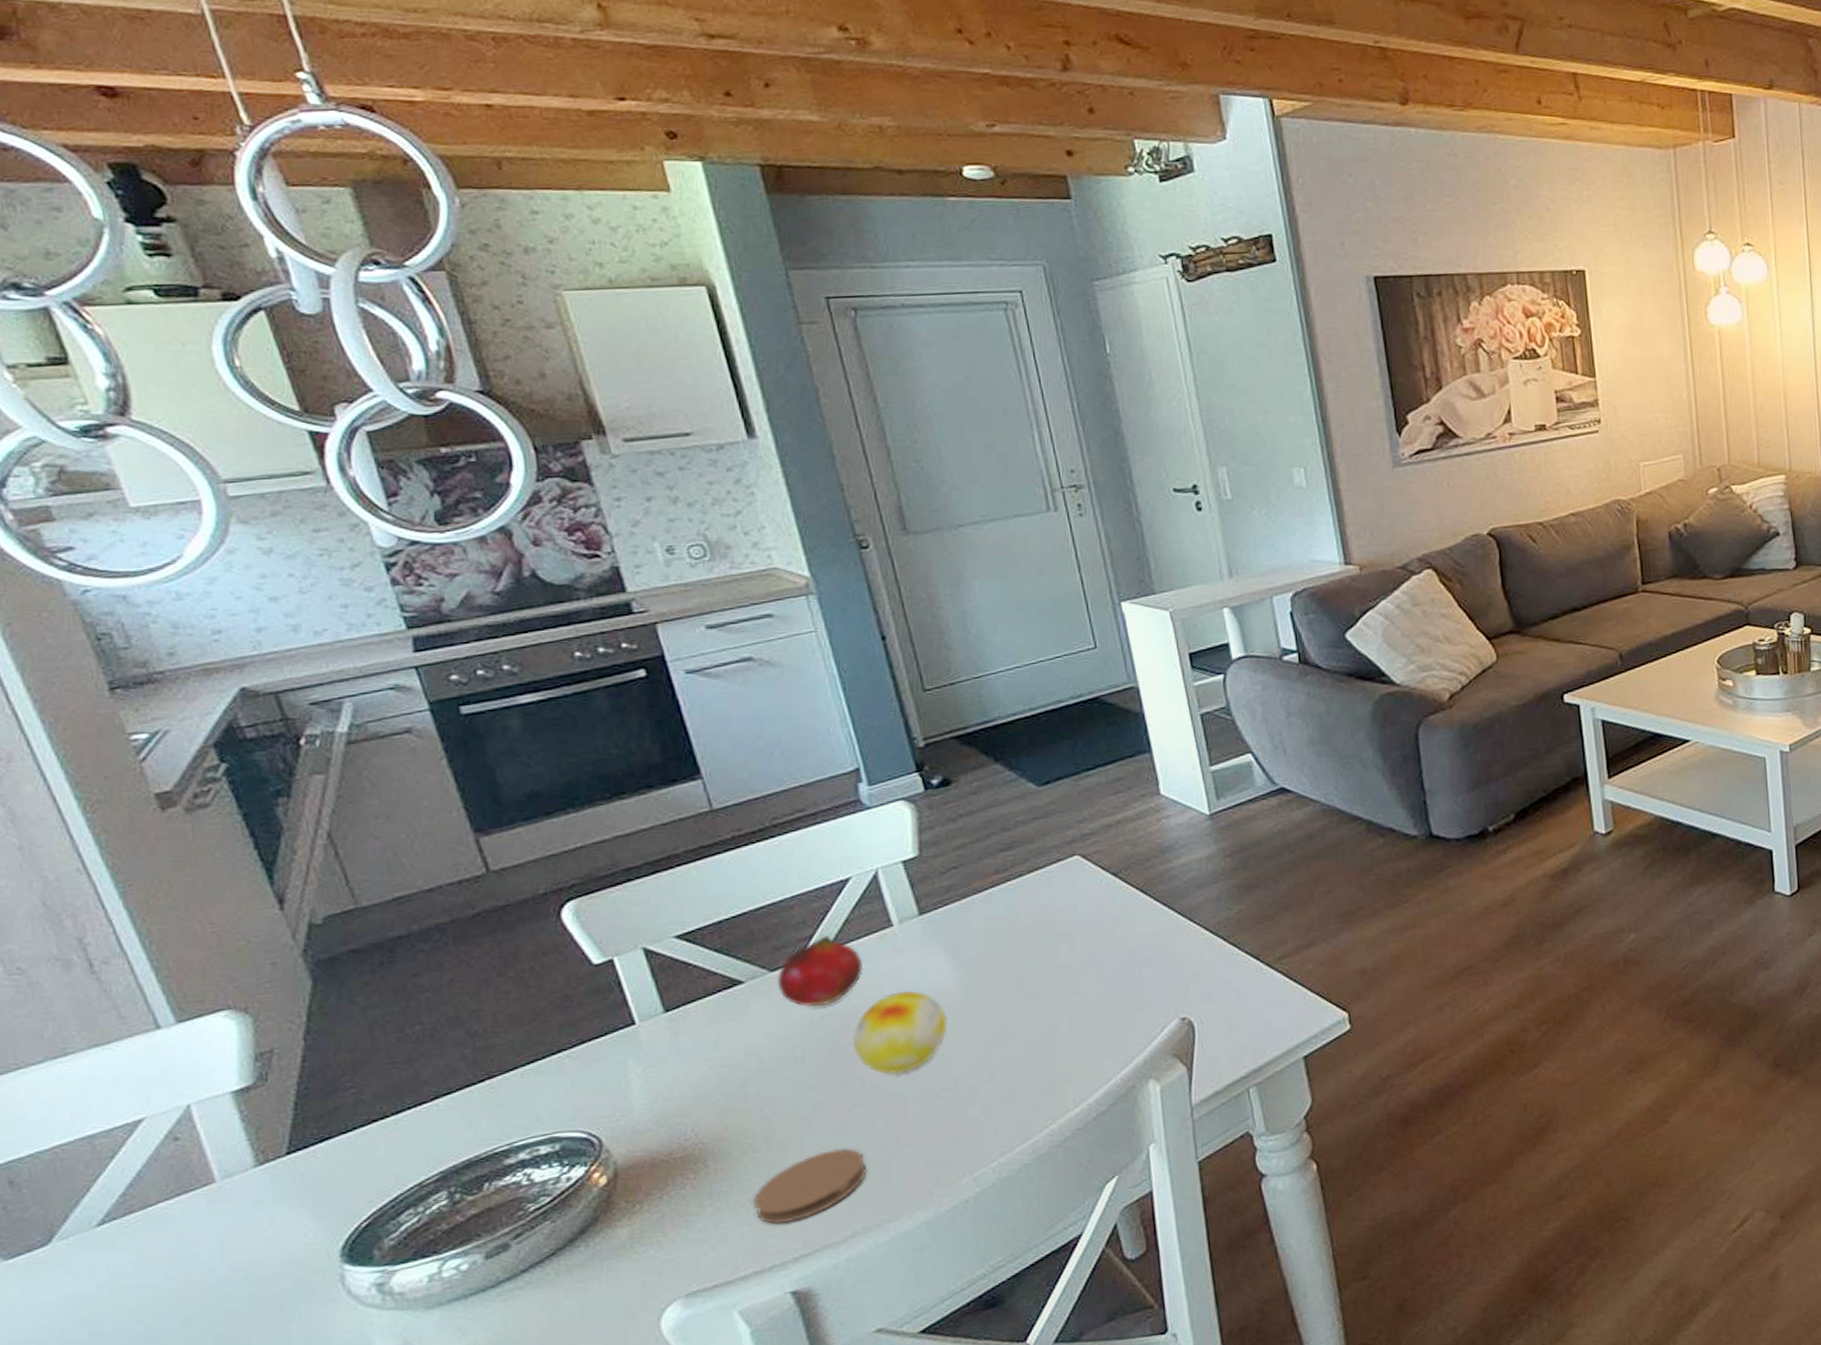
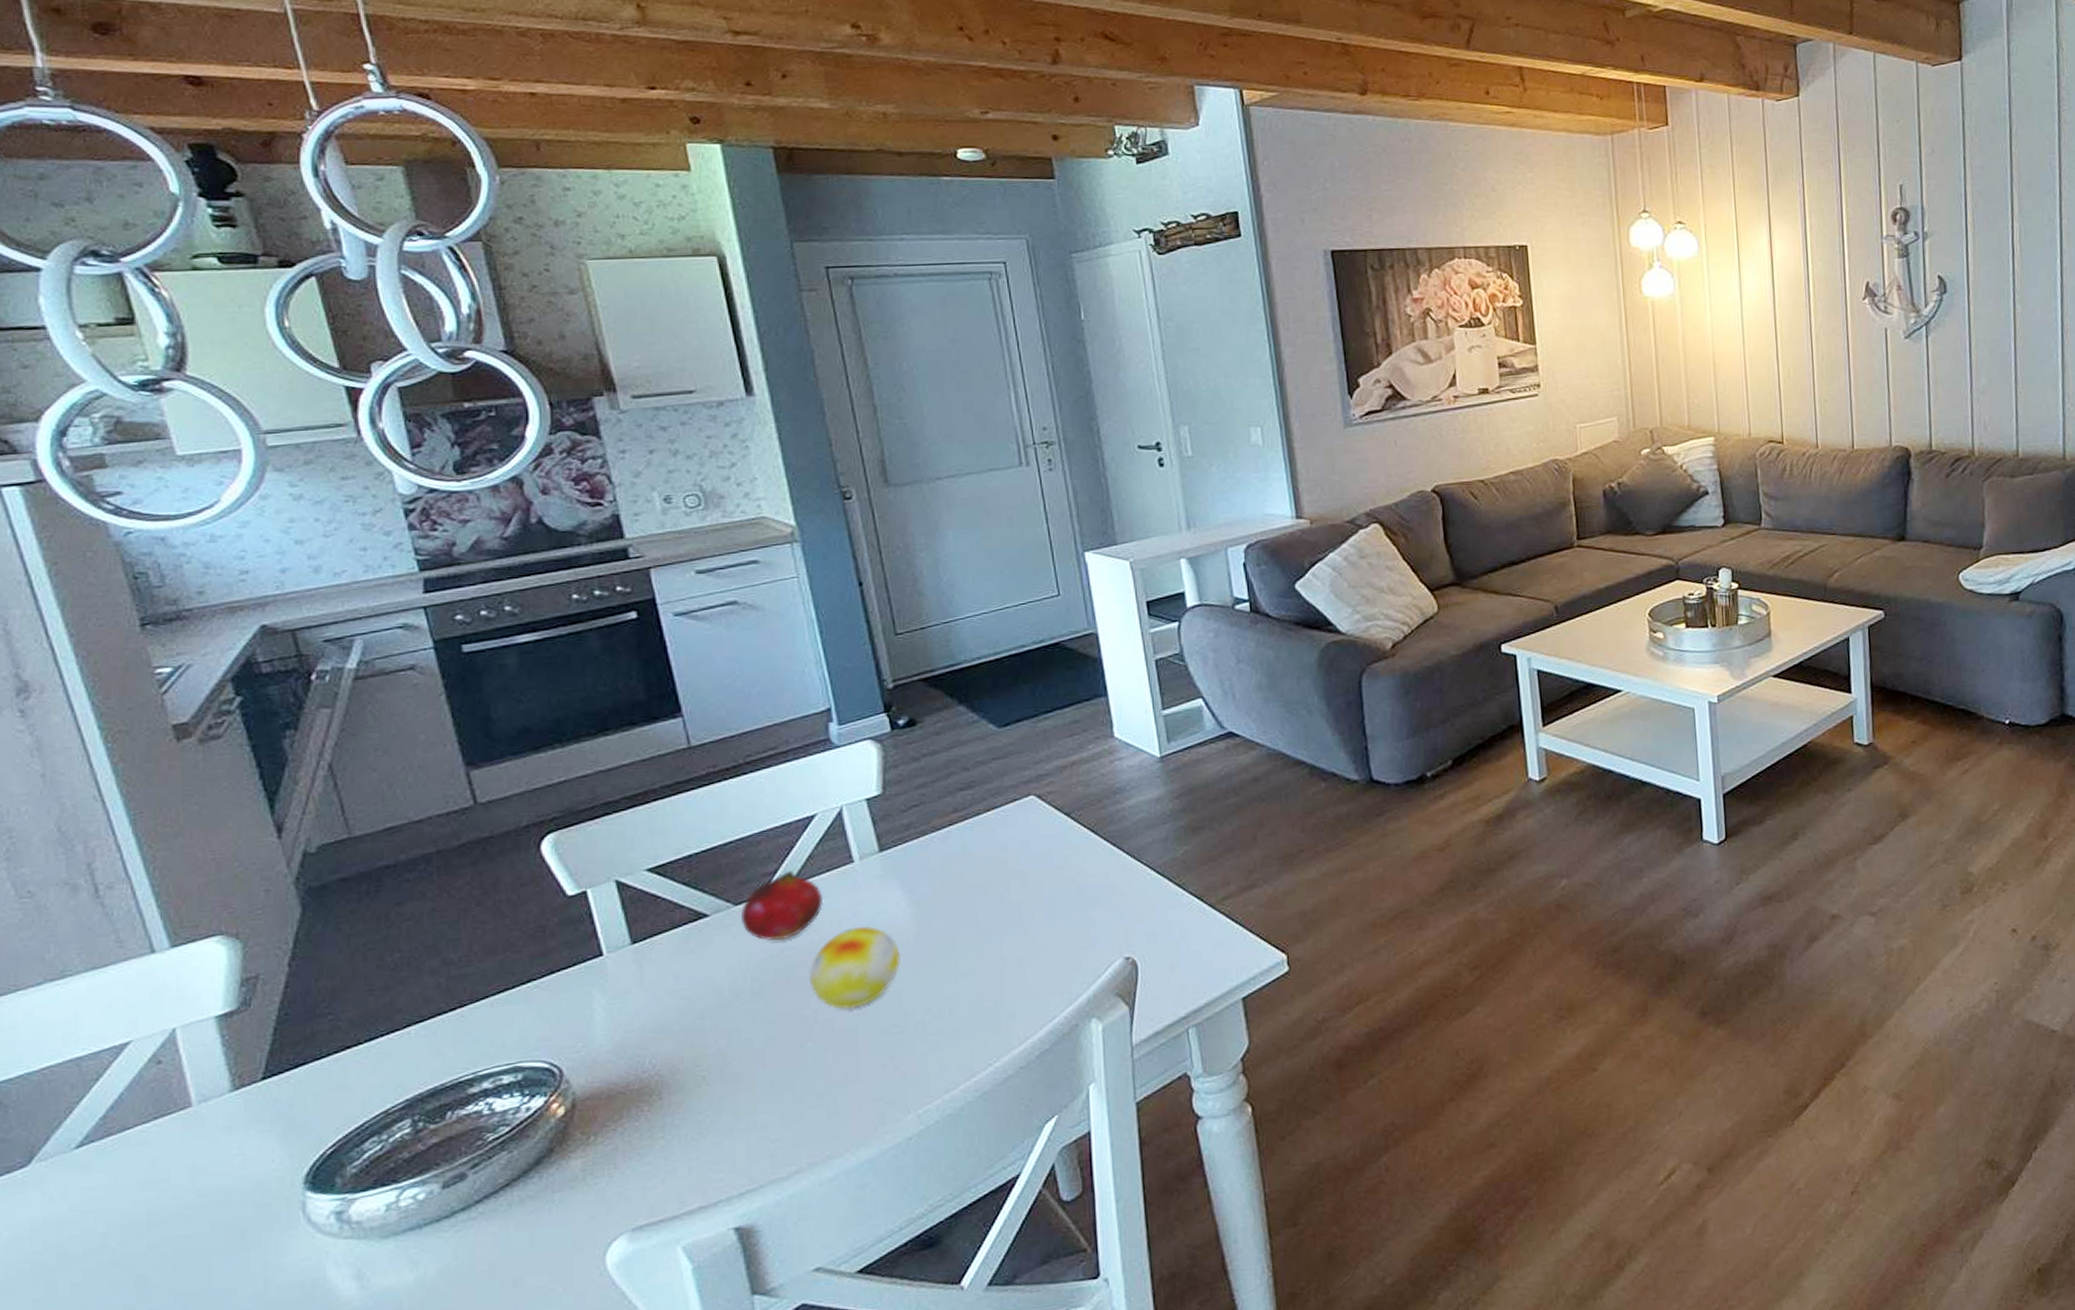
coaster: present [754,1148,867,1224] -> none [704,1082,815,1158]

